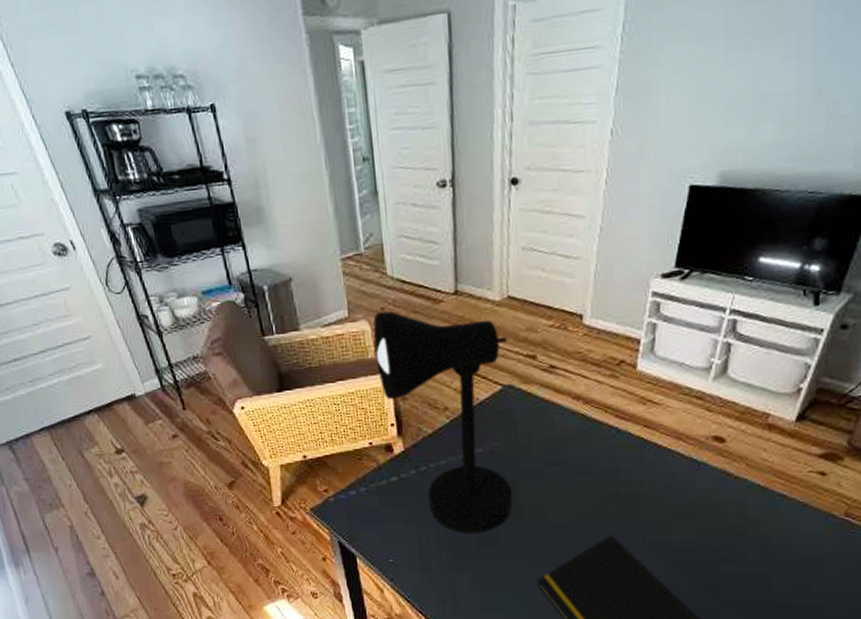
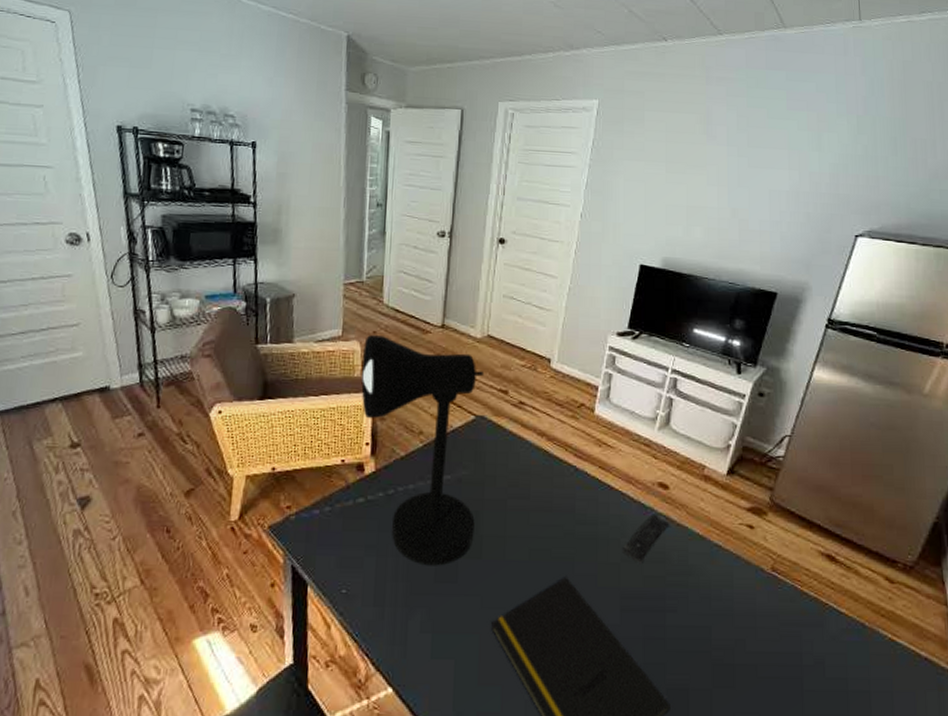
remote control: none [672,469,725,518] -> present [622,514,669,563]

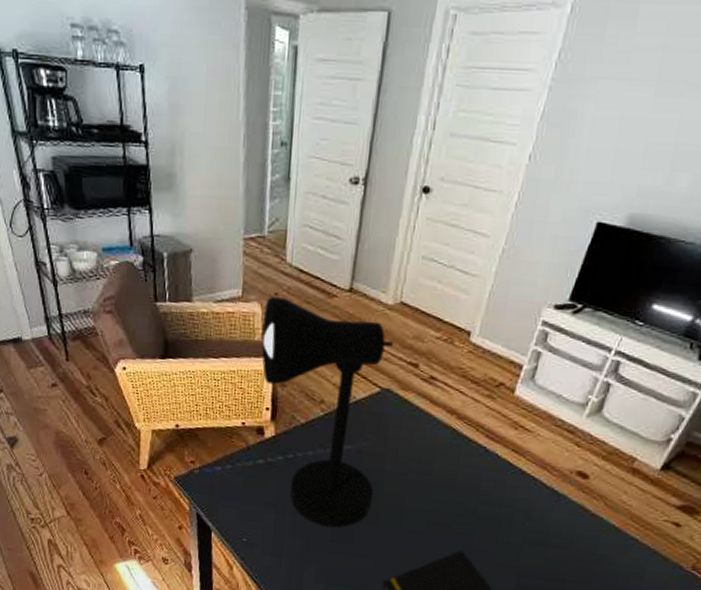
remote control: present [622,514,669,563] -> none [525,501,582,547]

